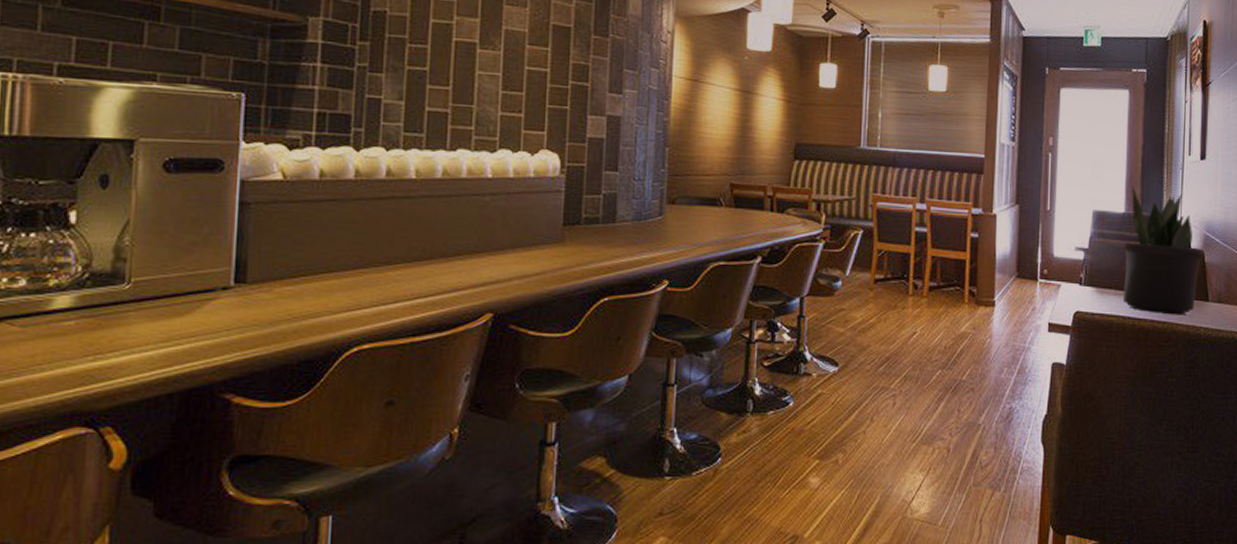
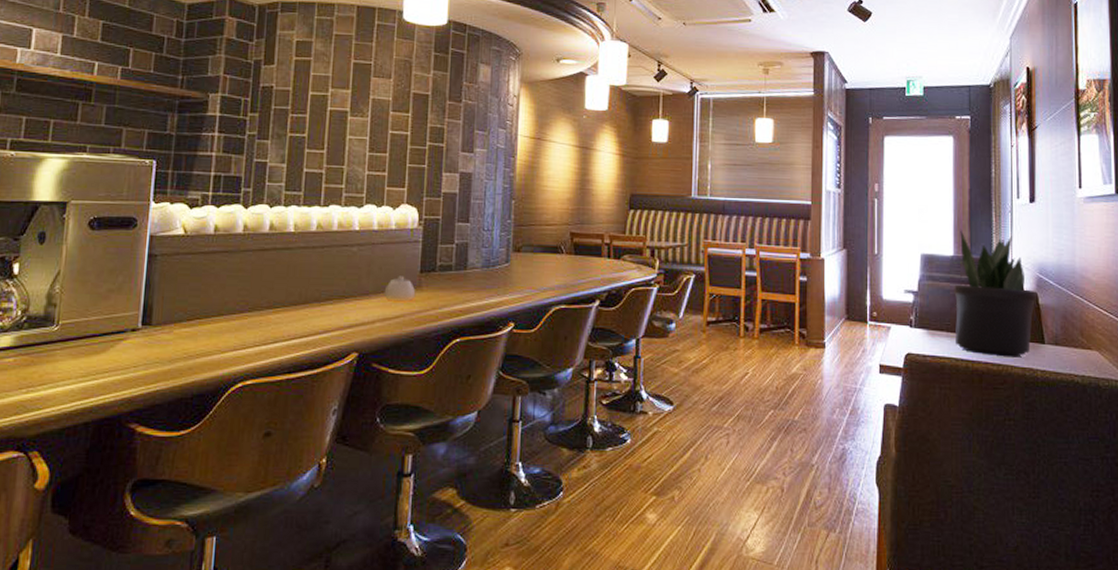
sugar bowl: none [521,228,559,258] -> present [384,275,416,302]

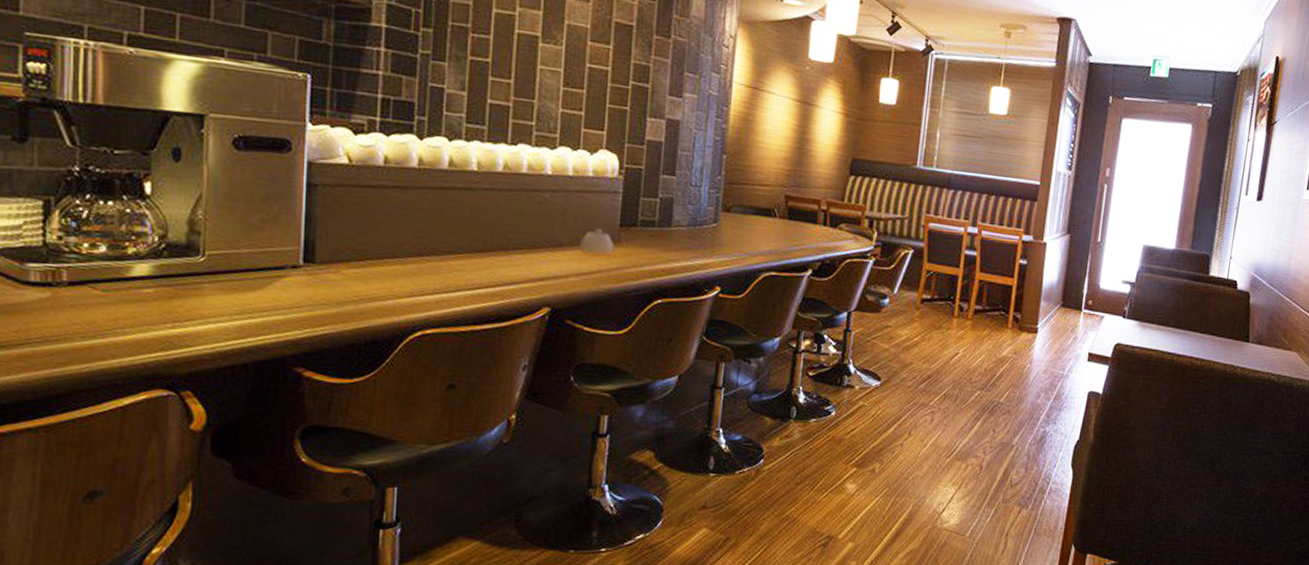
planter: present [954,230,1038,356] -> none [1164,223,1250,353]

